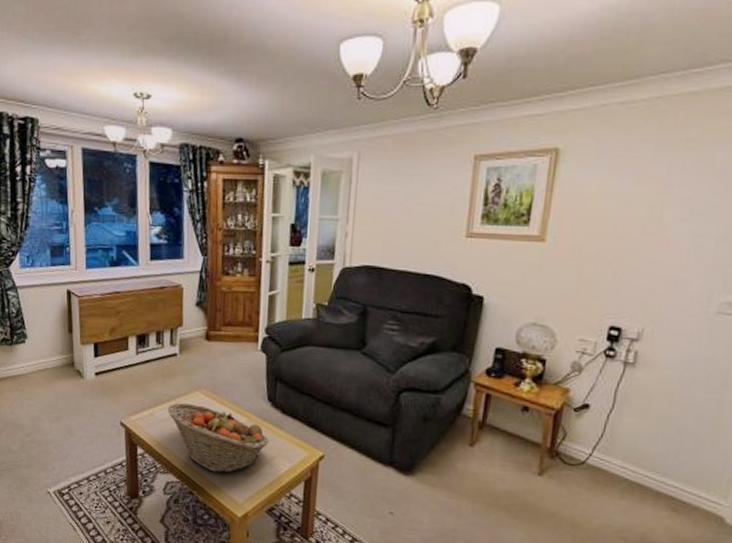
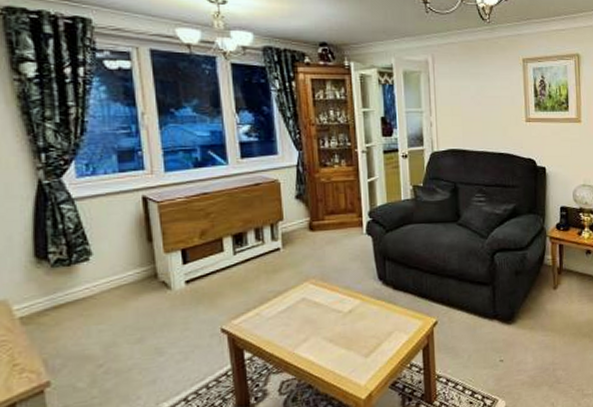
fruit basket: present [168,403,269,473] -> none [276,296,384,360]

